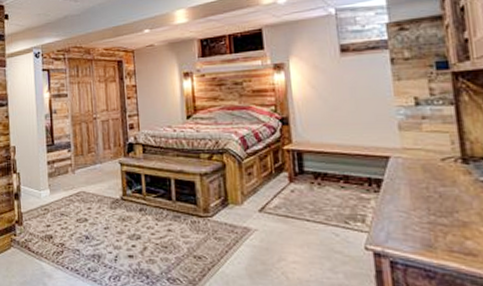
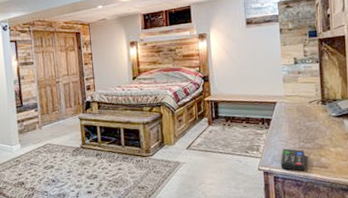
remote control: none [399,222,441,258] -> present [280,148,306,172]

